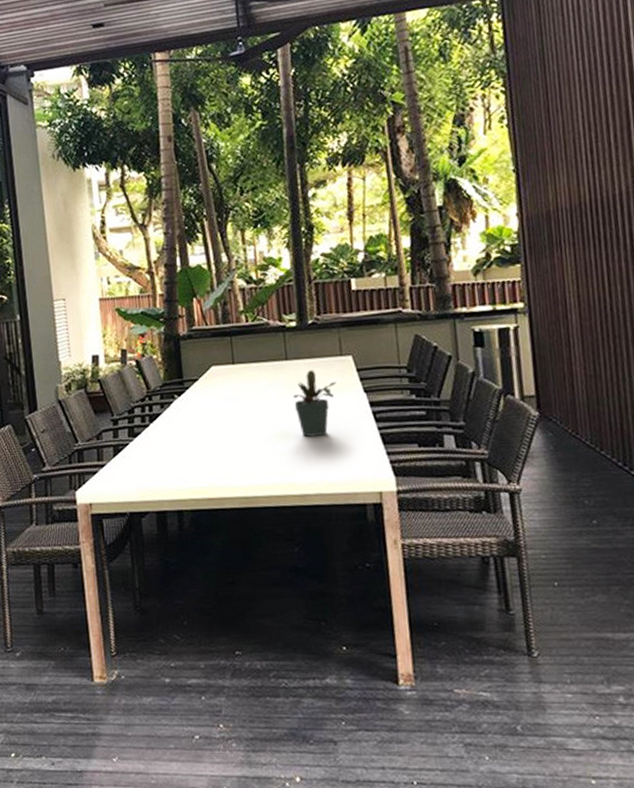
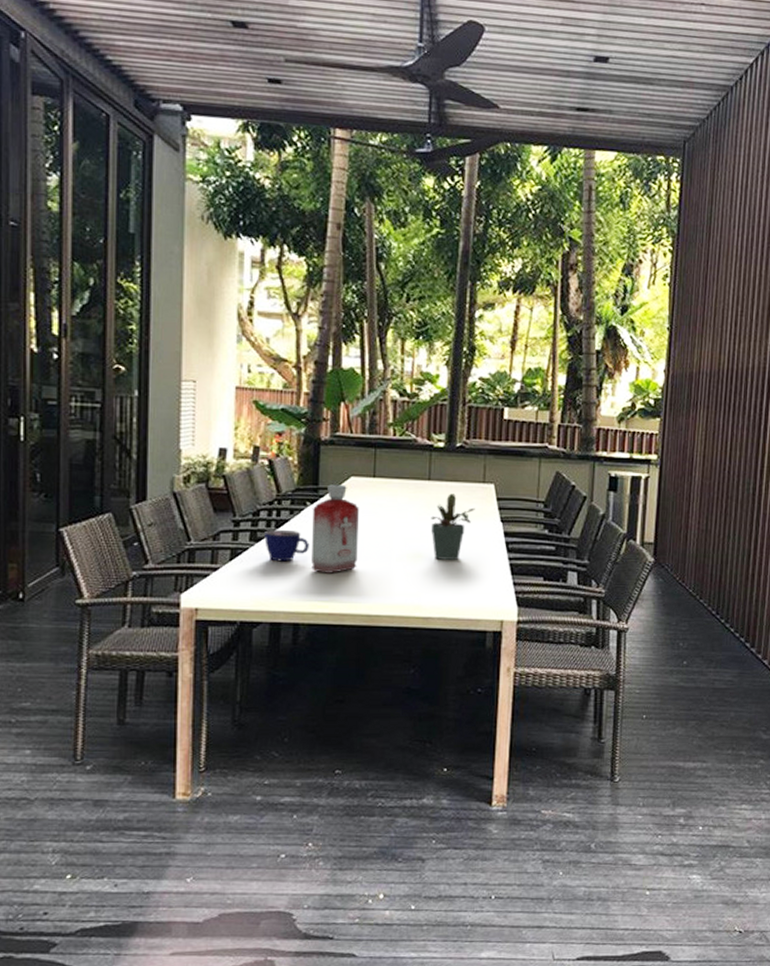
cup: none [141,422,183,454] -> present [264,529,309,562]
bottle: none [181,374,229,461] -> present [311,484,359,574]

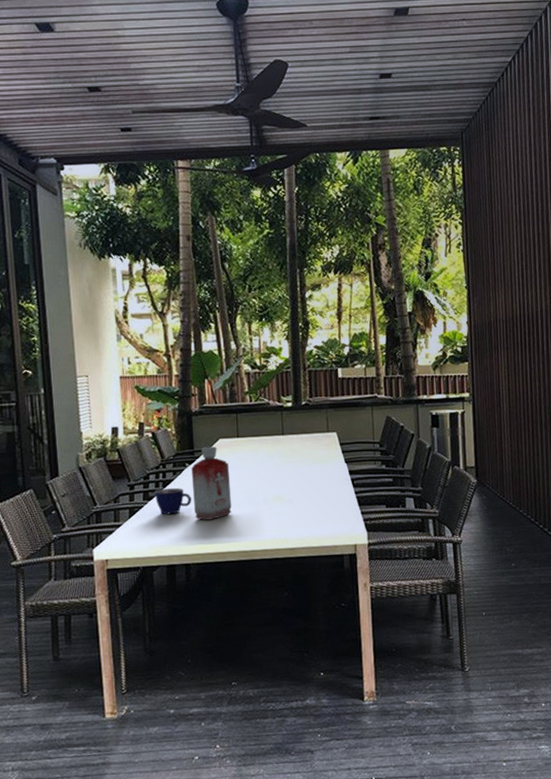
potted plant: present [430,493,475,560] -> none [287,444,323,500]

